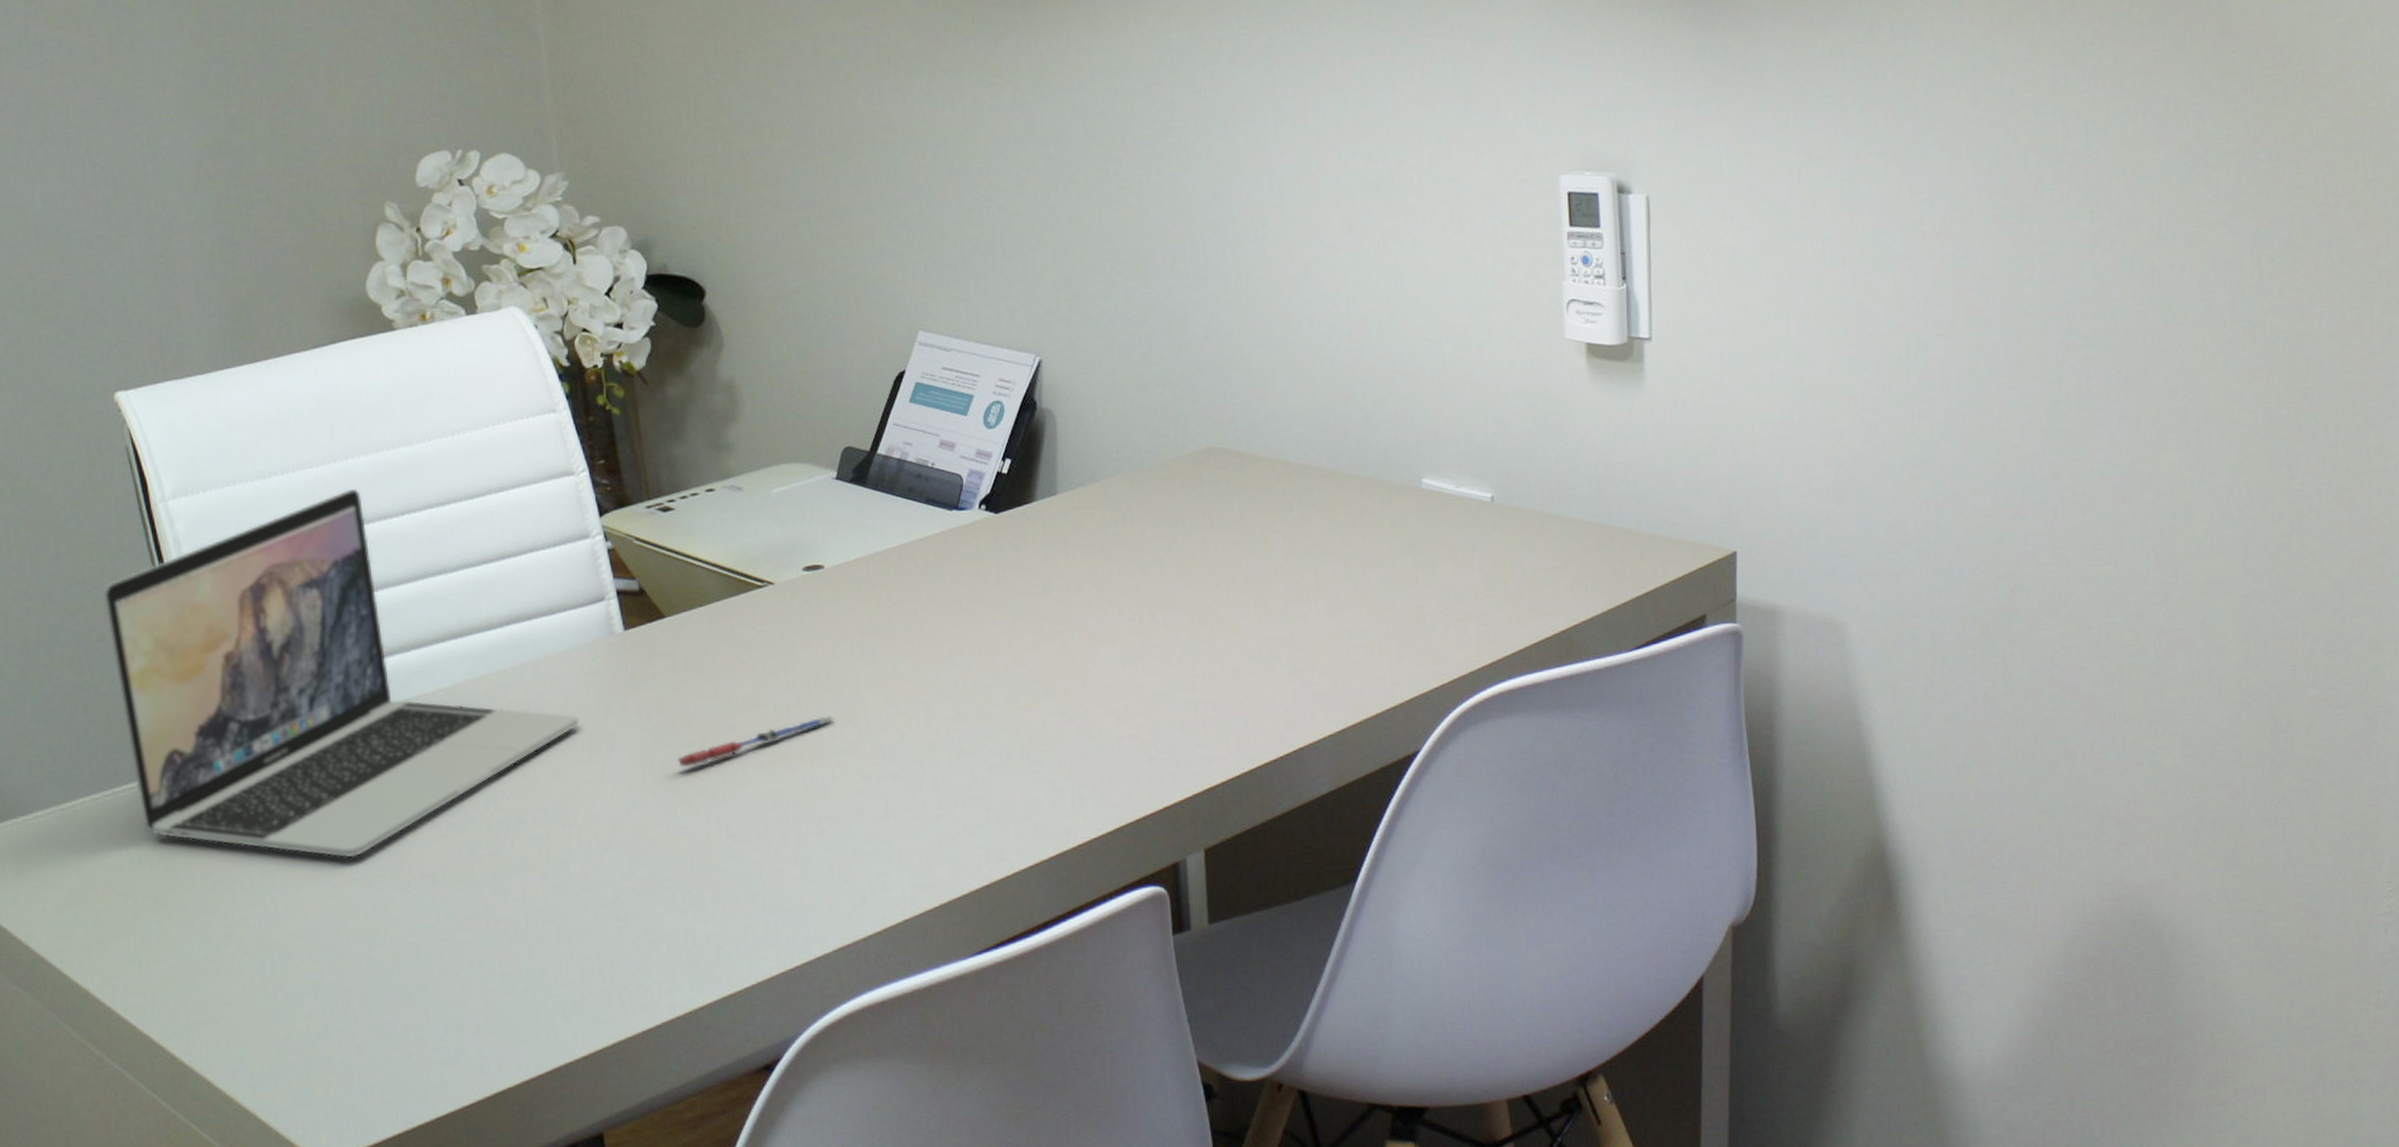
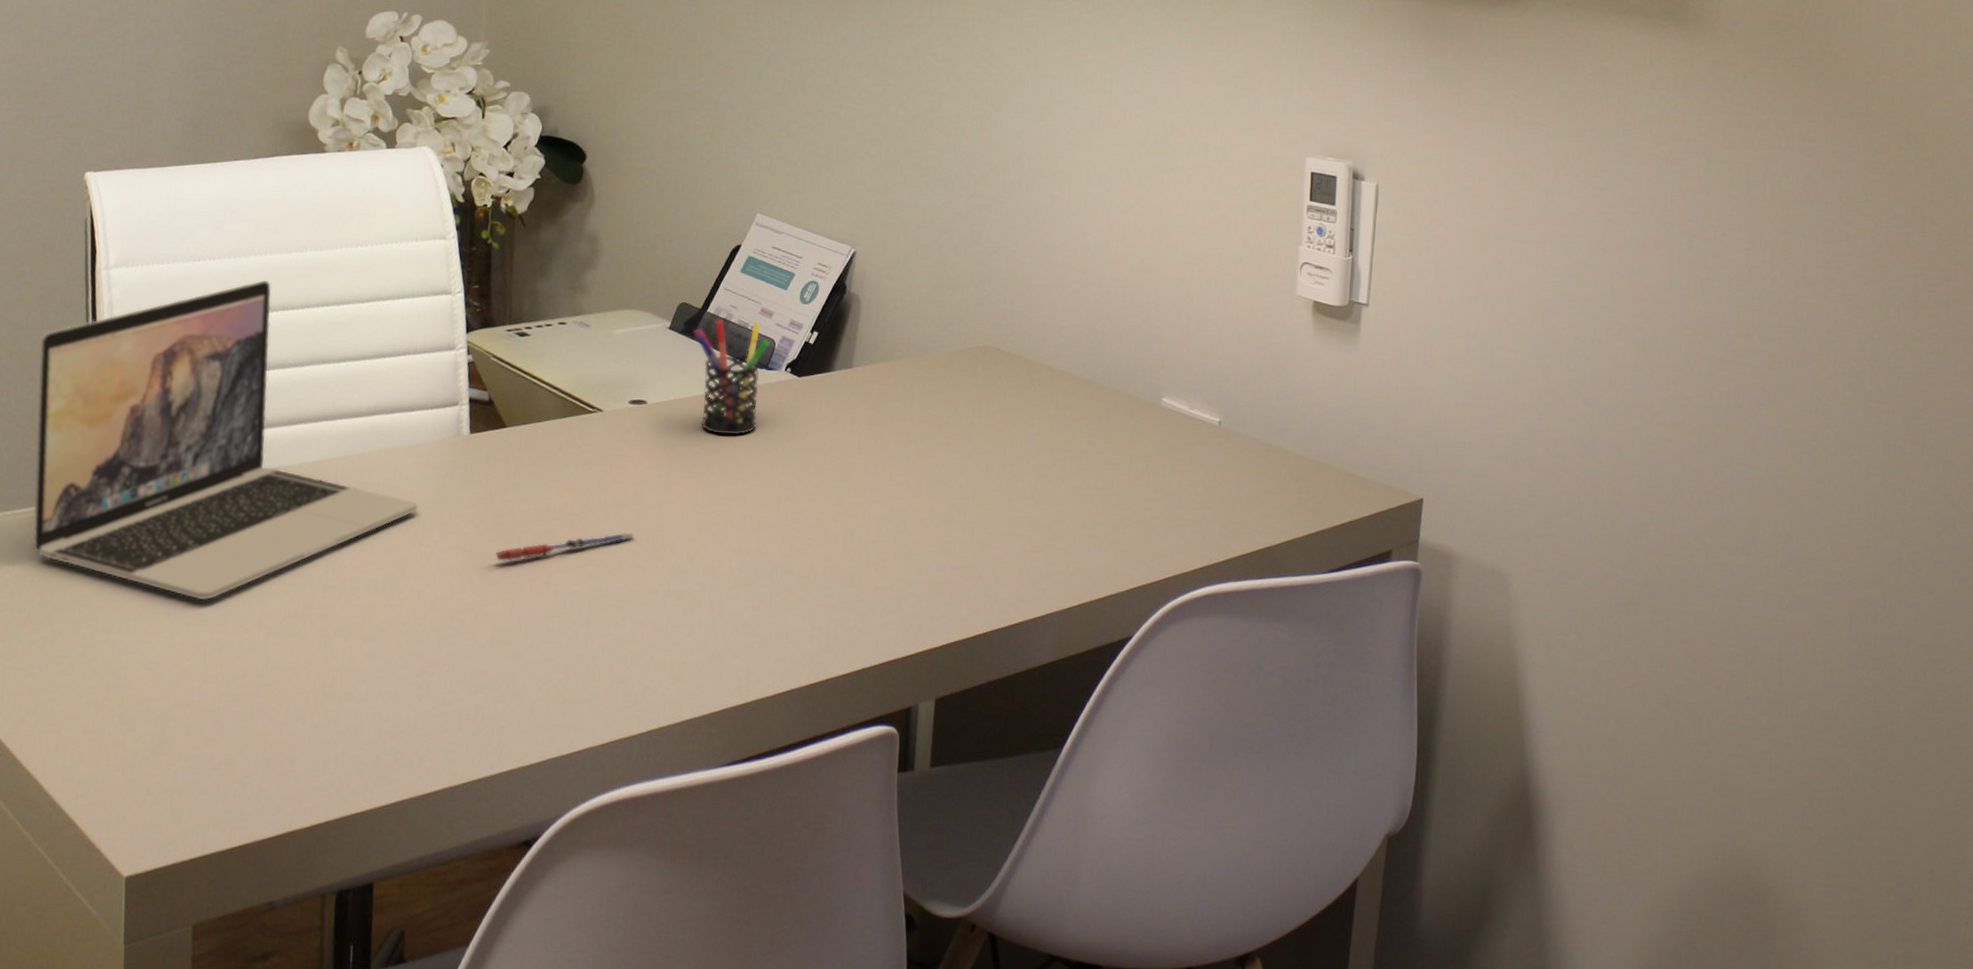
pen holder: none [865,456,957,592] -> present [693,320,770,435]

